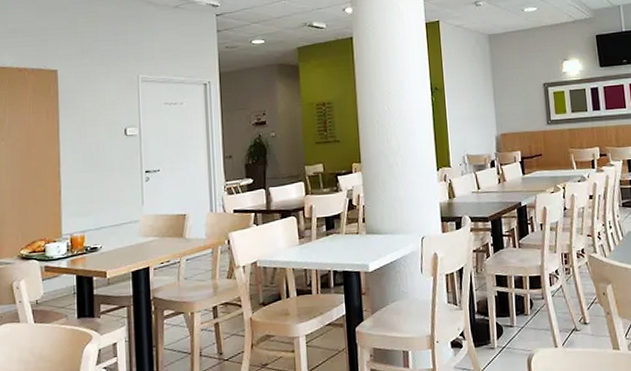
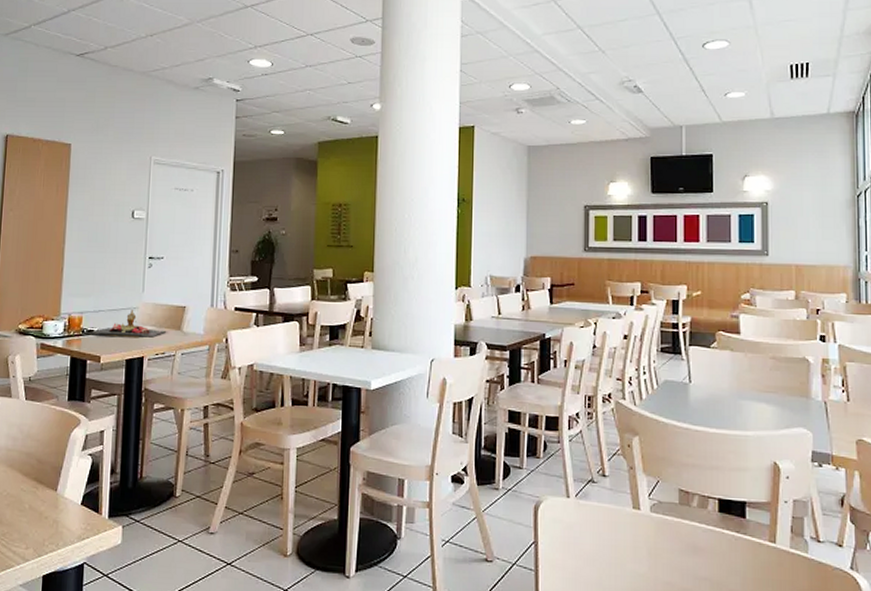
tray: none [96,223,169,252] -> present [92,310,166,339]

